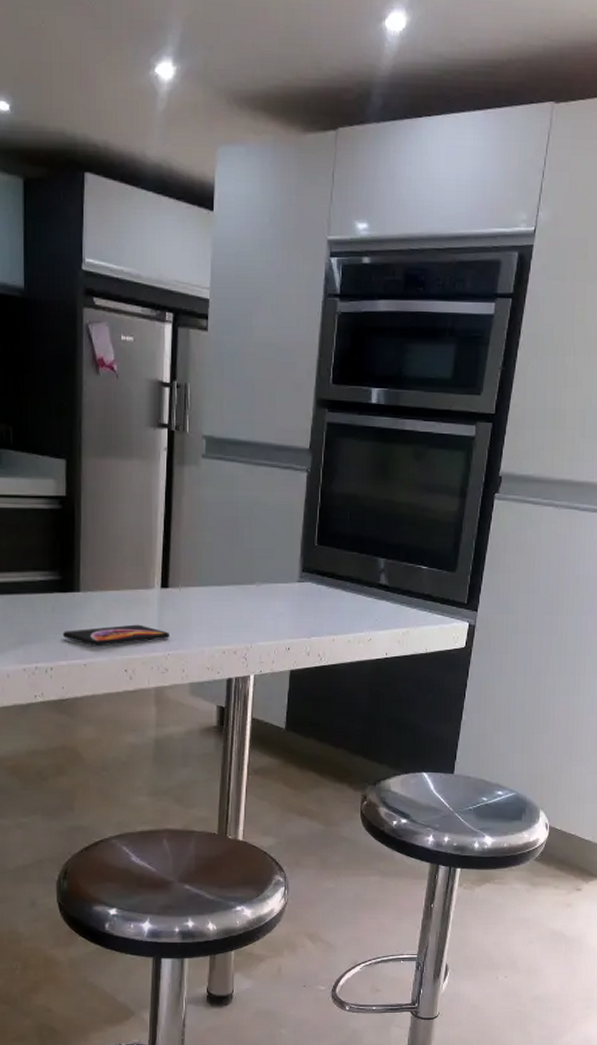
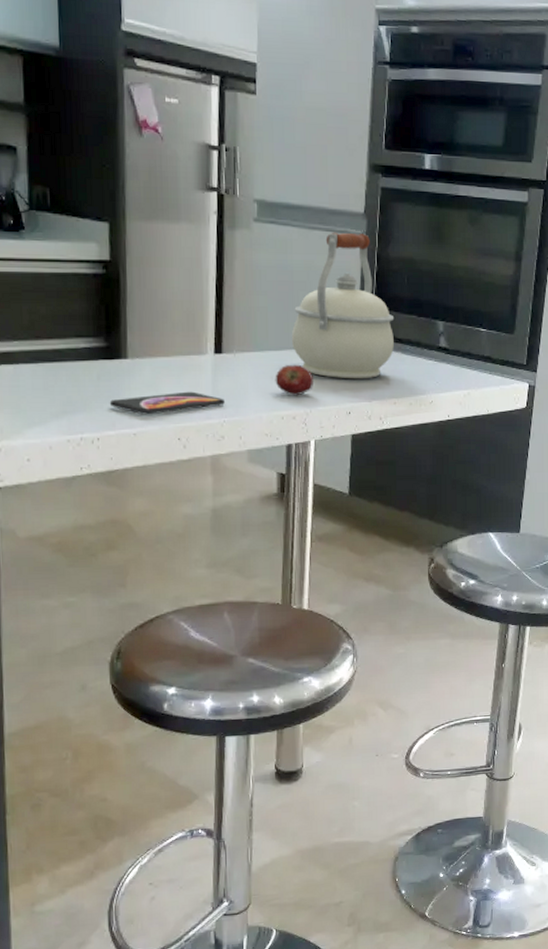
fruit: none [218,599,256,631] -> present [275,364,314,396]
kettle: none [234,468,336,616] -> present [291,232,395,379]

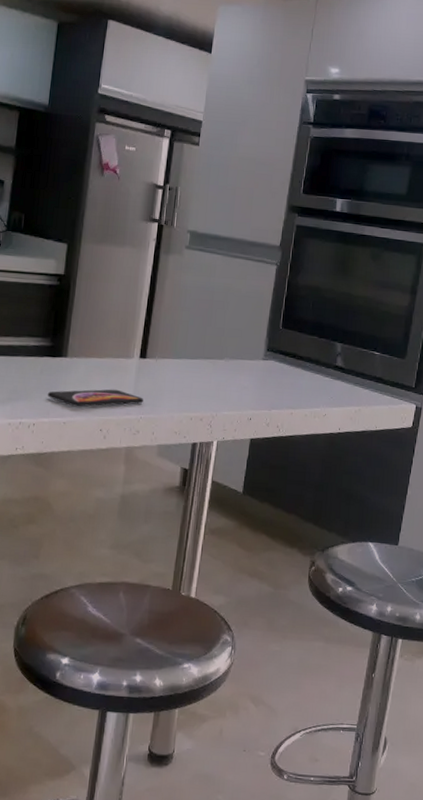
fruit: present [275,364,314,396] -> none [188,372,222,401]
kettle: present [291,232,395,379] -> none [206,260,298,390]

